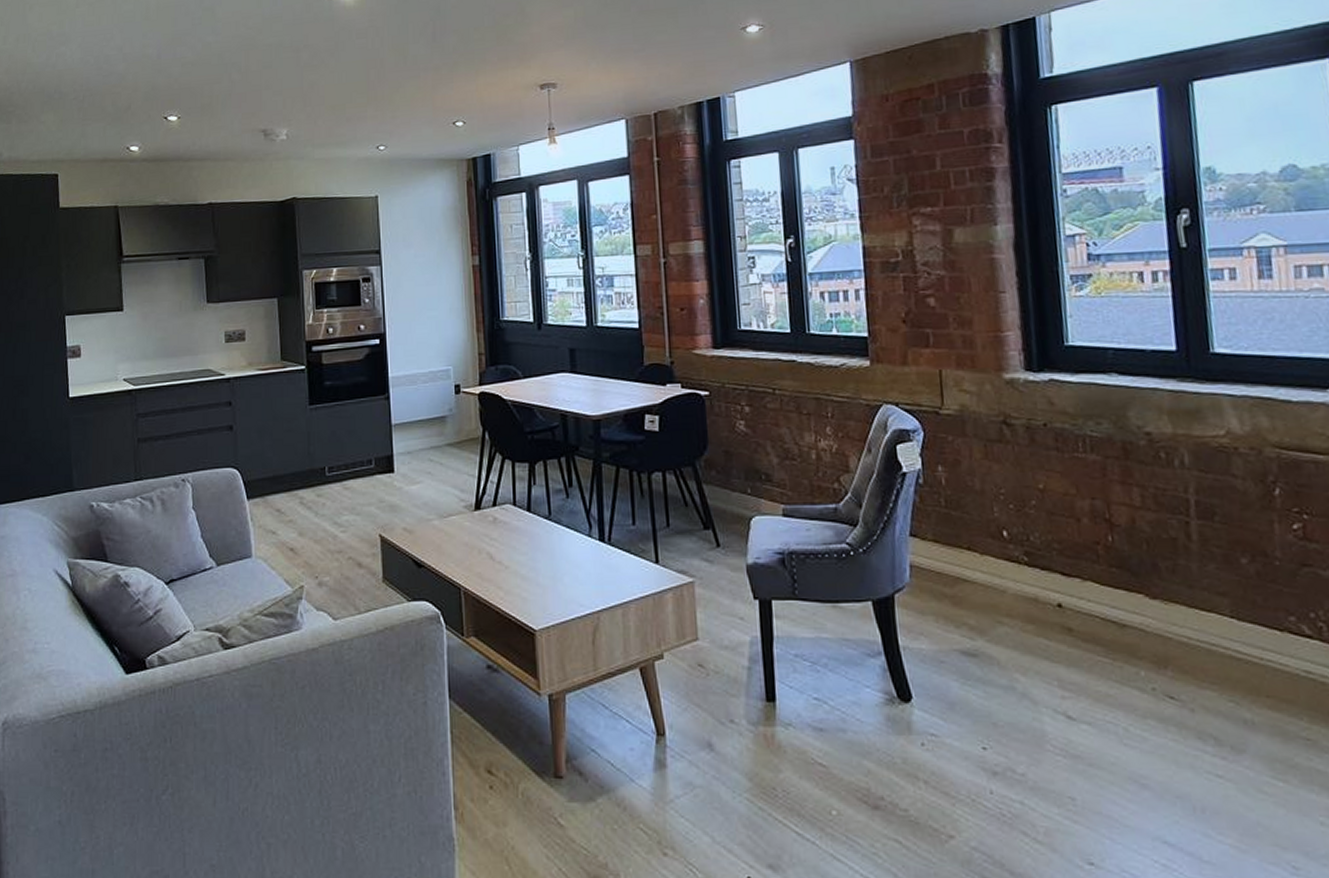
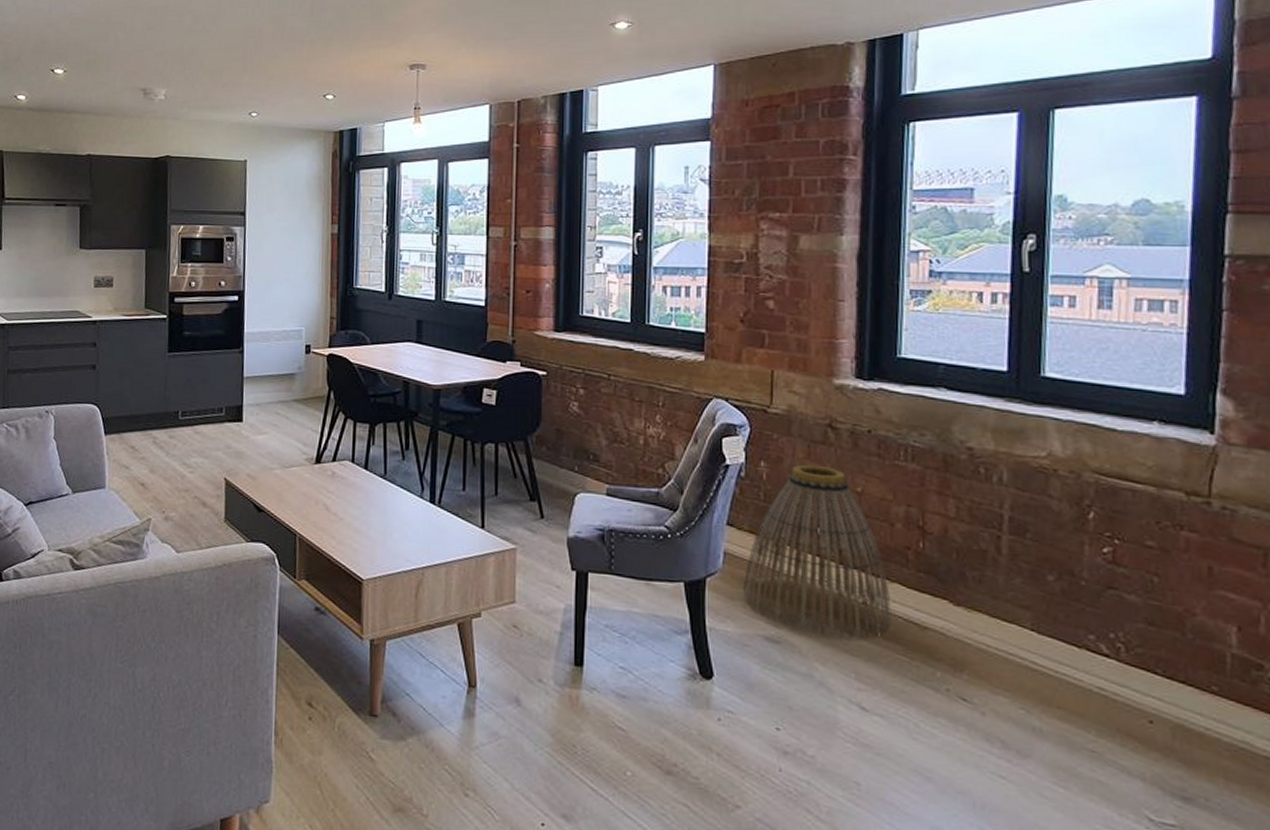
basket: none [932,465,1090,644] -> present [742,464,892,639]

